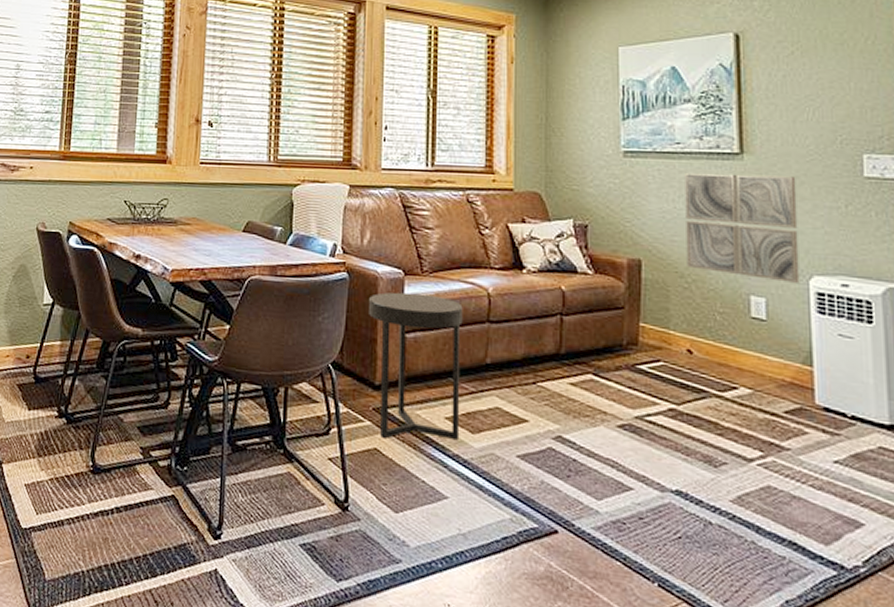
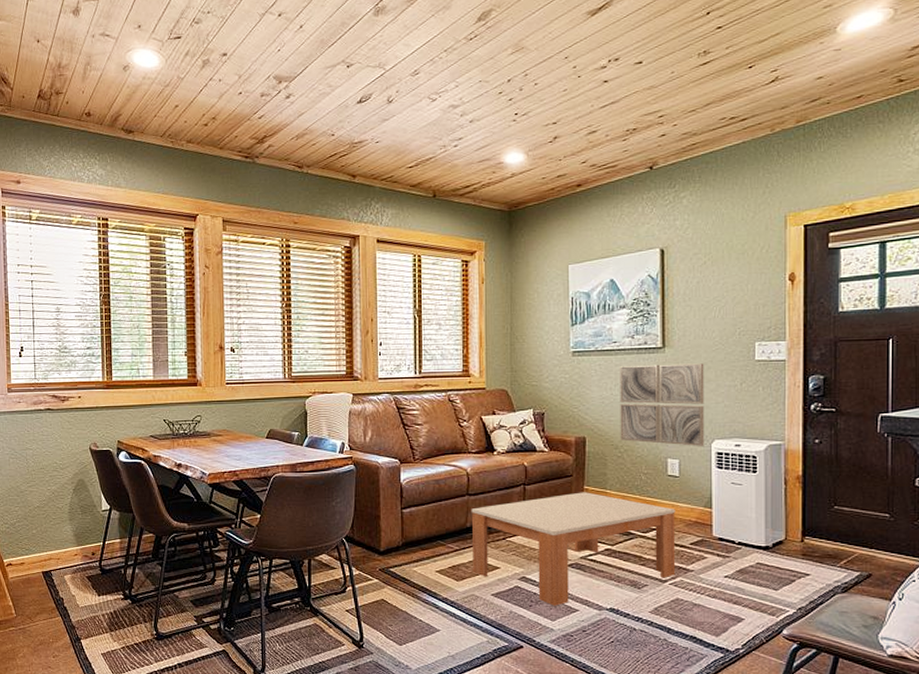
side table: present [369,292,463,439] -> none [373,477,448,591]
coffee table: none [492,330,766,480] -> present [471,492,676,606]

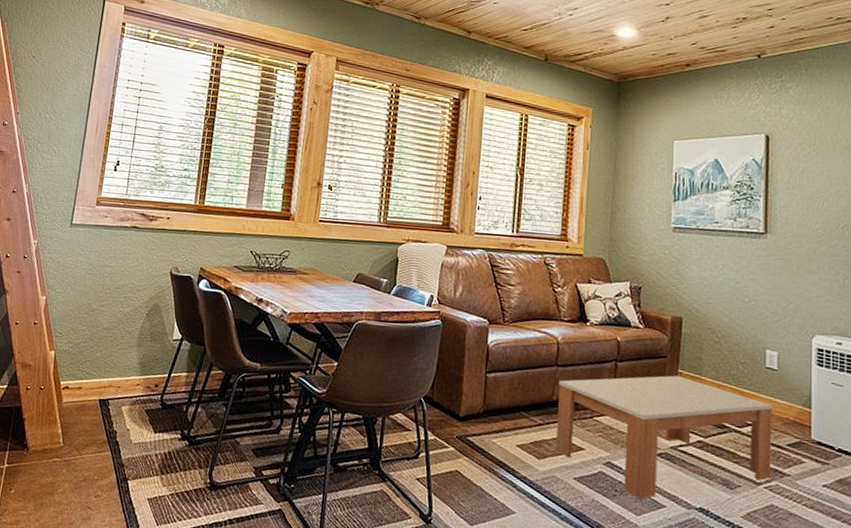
wall art: present [620,363,705,446] -> none [718,246,807,340]

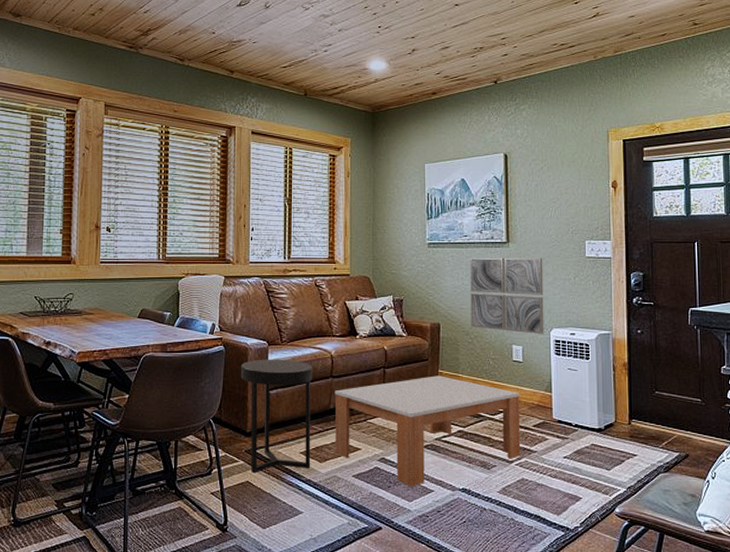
side table: none [457,338,536,464] -> present [241,359,313,472]
wall art: none [718,246,807,340] -> present [470,257,544,334]

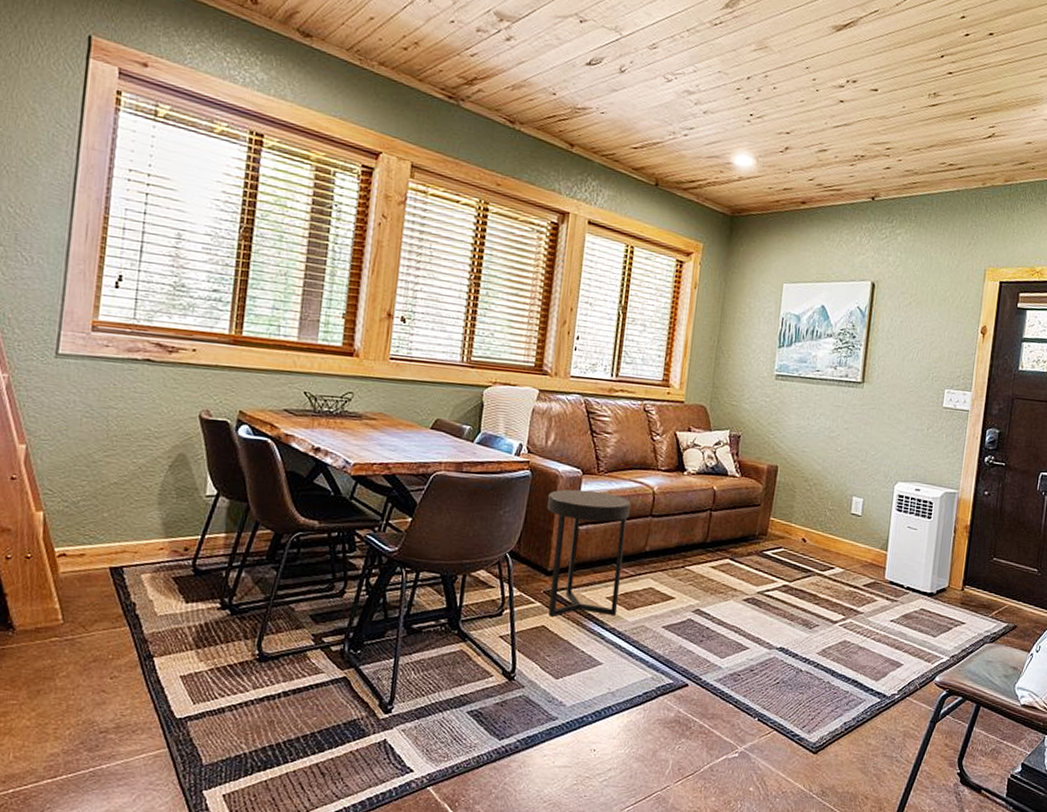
coffee table: present [334,375,521,487] -> none [646,523,854,643]
wall art: present [470,257,544,334] -> none [811,395,898,487]

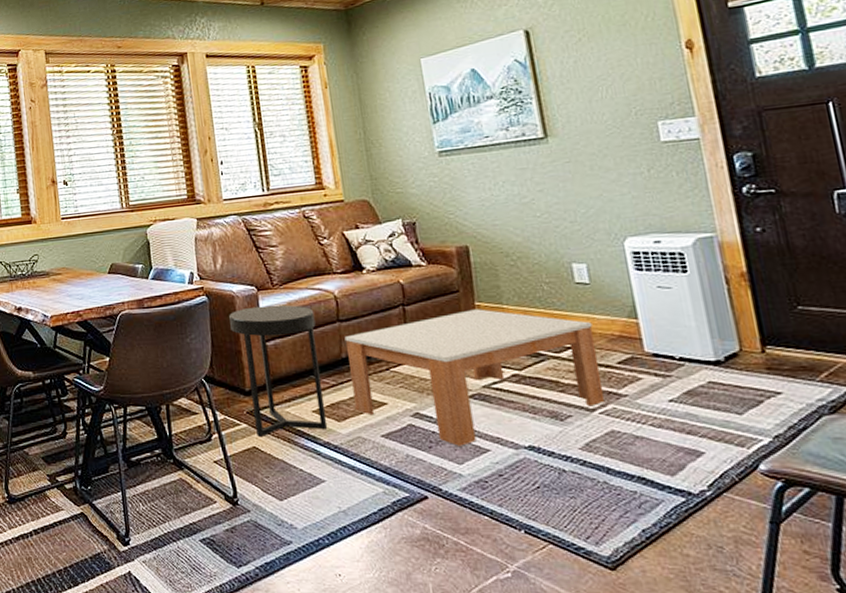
coffee table: none [646,523,854,643] -> present [344,309,605,446]

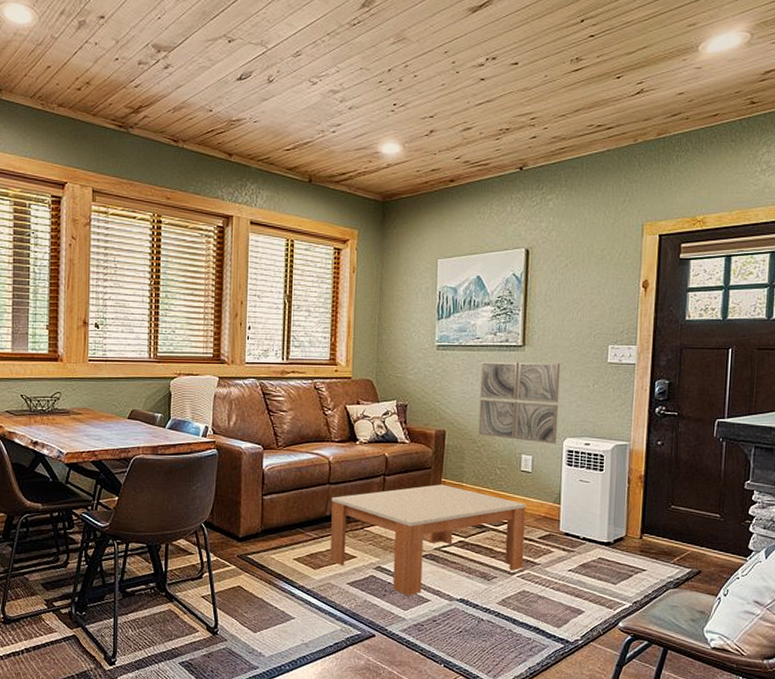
side table: present [229,304,328,436] -> none [234,463,309,577]
wall art: none [497,151,616,247] -> present [478,361,561,444]

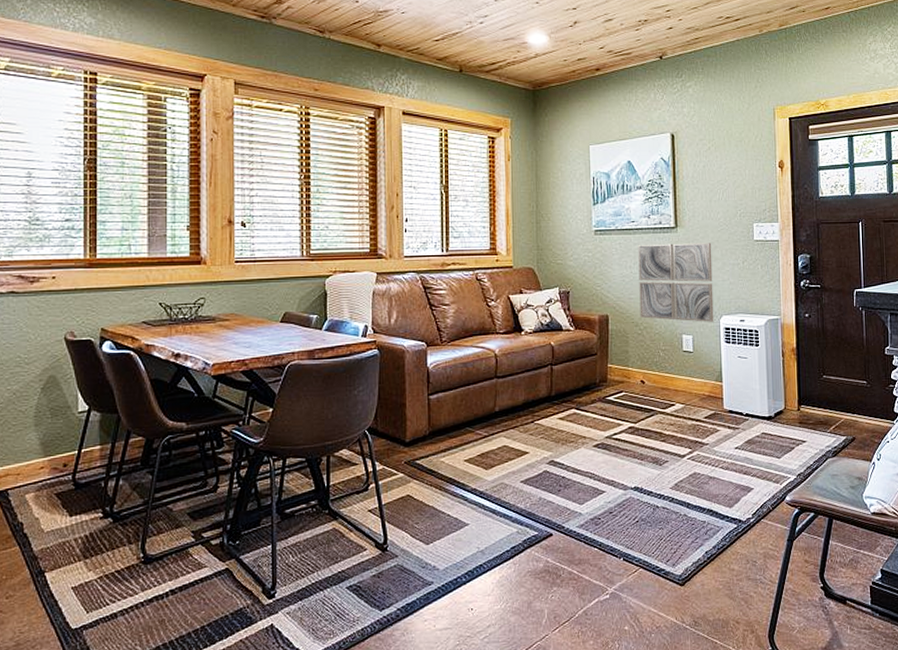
coffee table: present [330,484,527,596] -> none [499,370,693,489]

